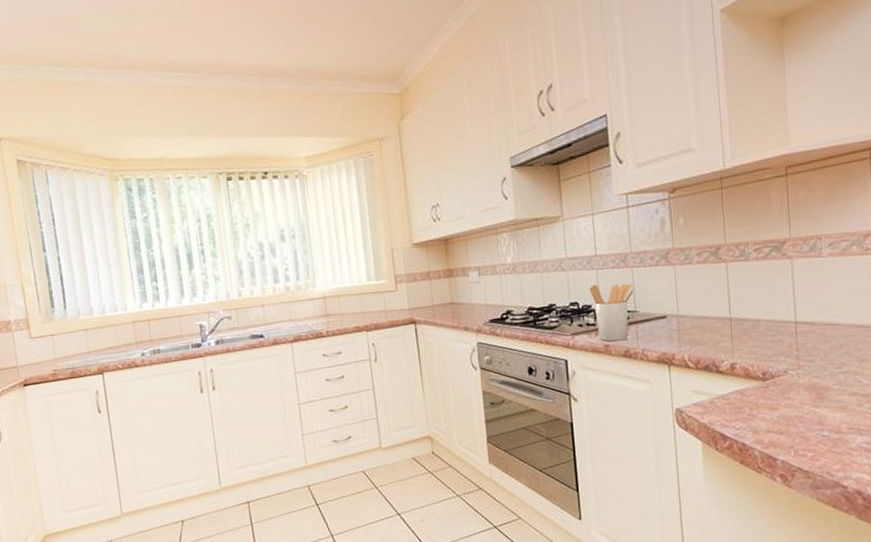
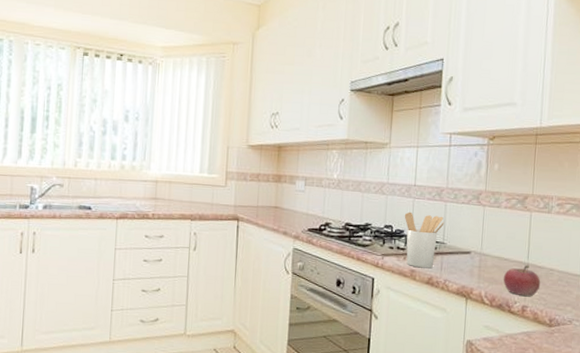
fruit: none [705,319,748,354] -> present [503,264,541,297]

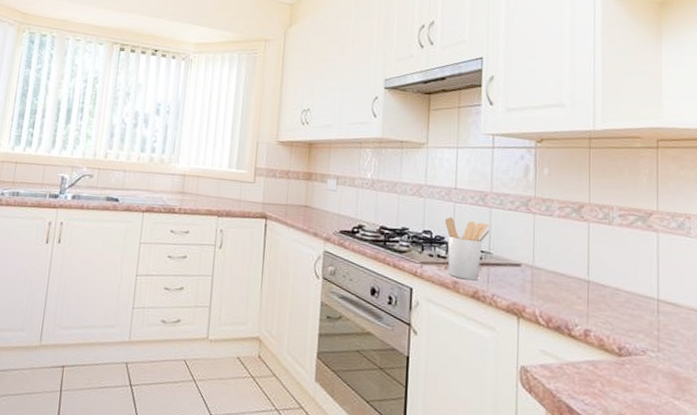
fruit: present [503,264,541,297] -> none [560,282,605,320]

